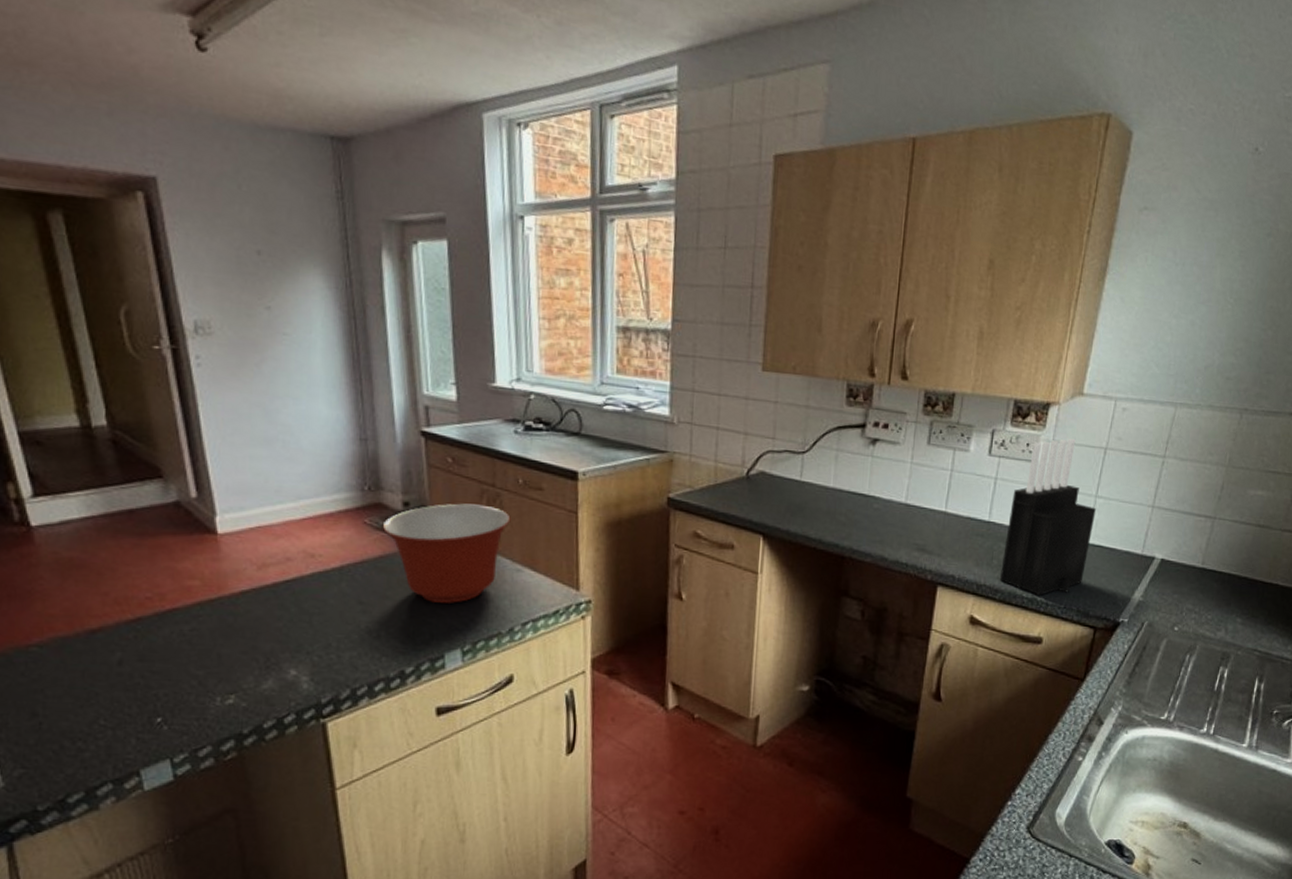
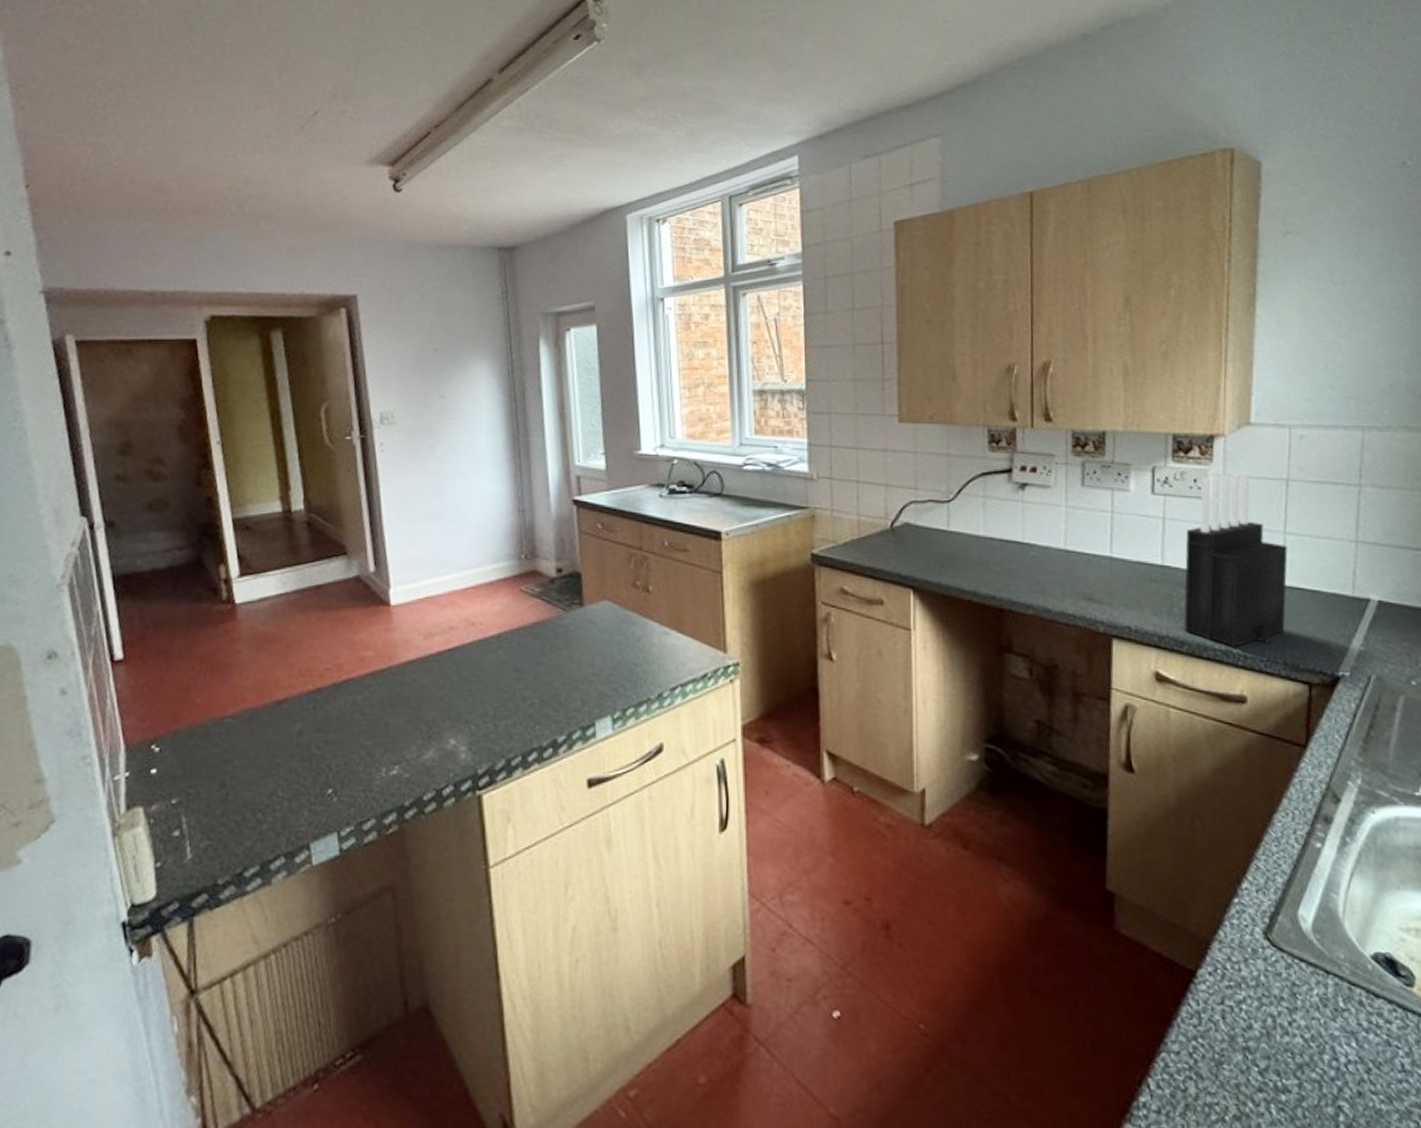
mixing bowl: present [382,503,511,603] -> none [537,568,658,669]

